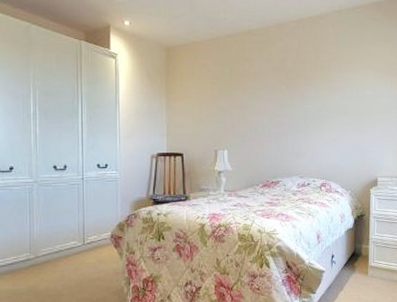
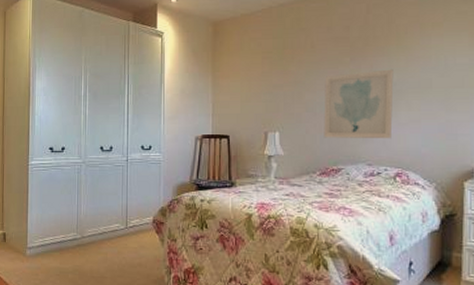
wall art: none [265,97,320,156] -> present [324,69,394,139]

